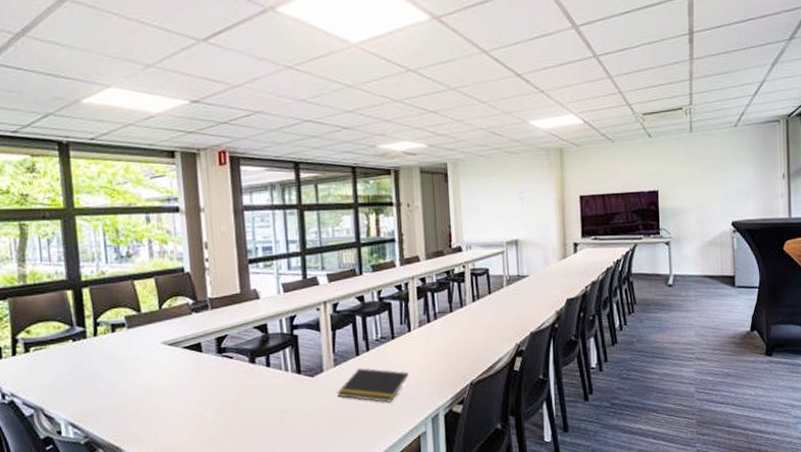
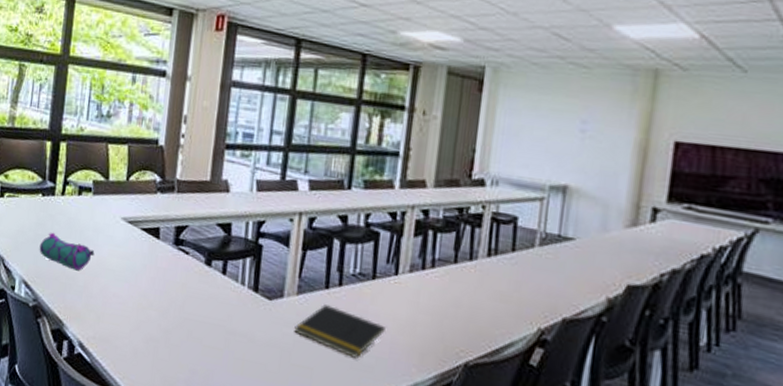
pencil case: none [80,371,141,400] -> present [39,232,95,271]

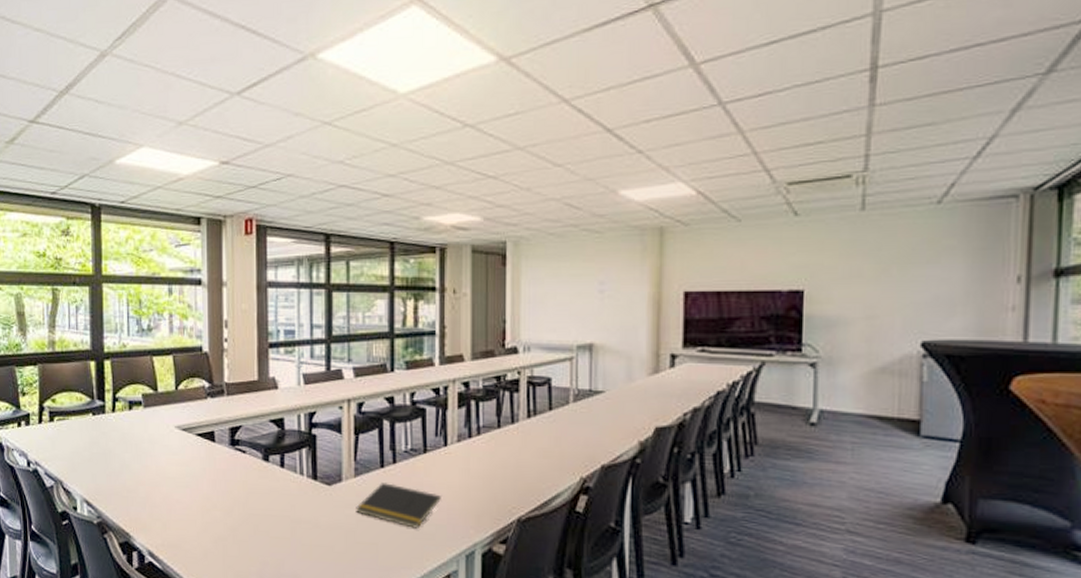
pencil case: present [39,232,95,271] -> none [96,449,153,483]

